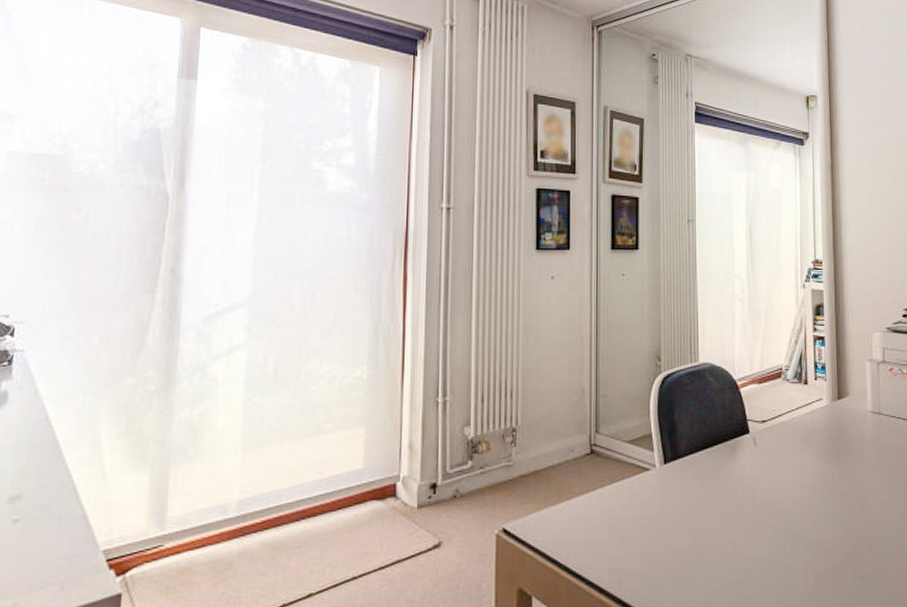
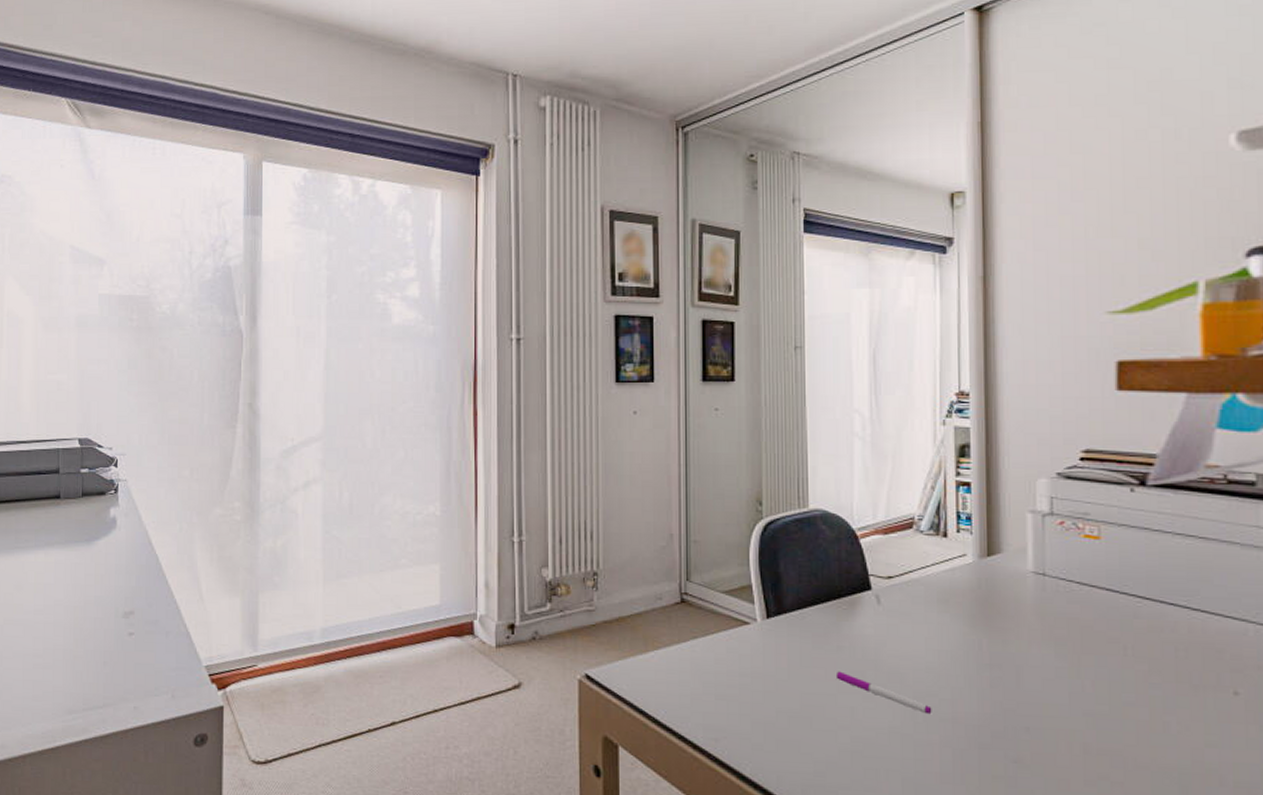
pen: none [721,508,798,542] -> present [835,671,932,715]

